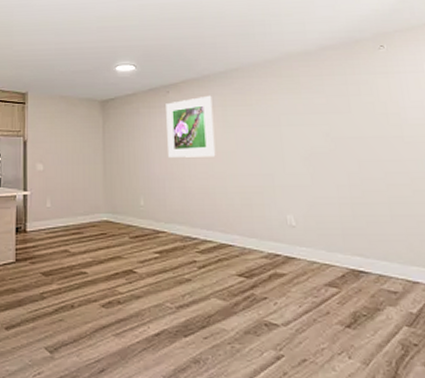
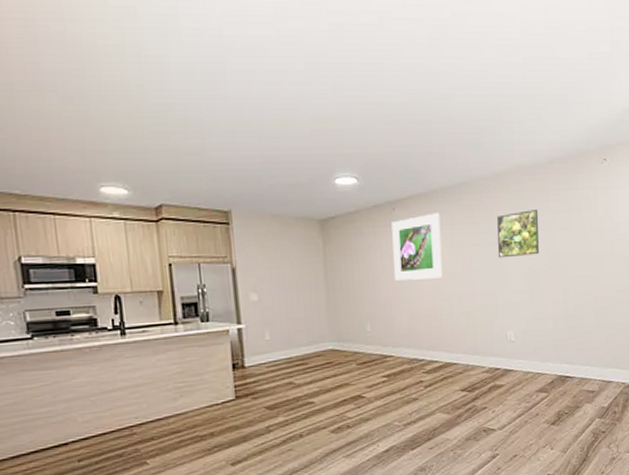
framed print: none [270,93,317,140] -> present [497,210,539,258]

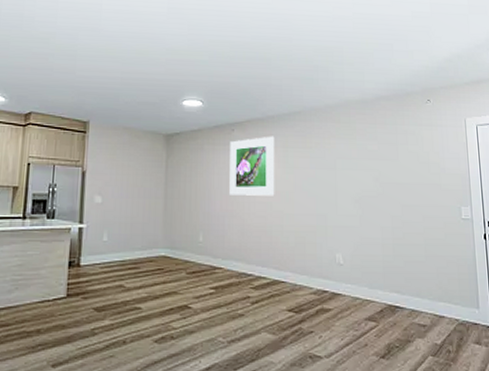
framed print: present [497,210,539,258] -> none [327,140,368,182]

